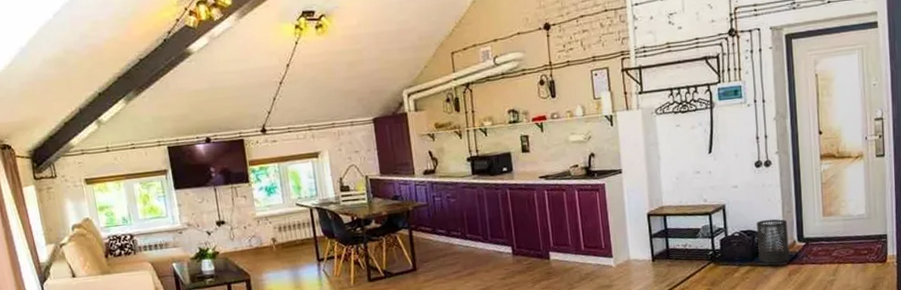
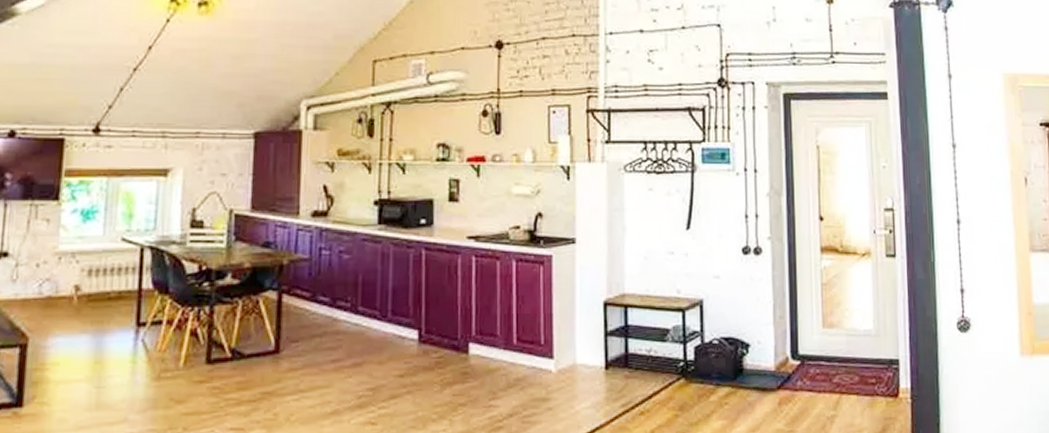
trash can: present [757,219,790,264] -> none [741,325,781,386]

